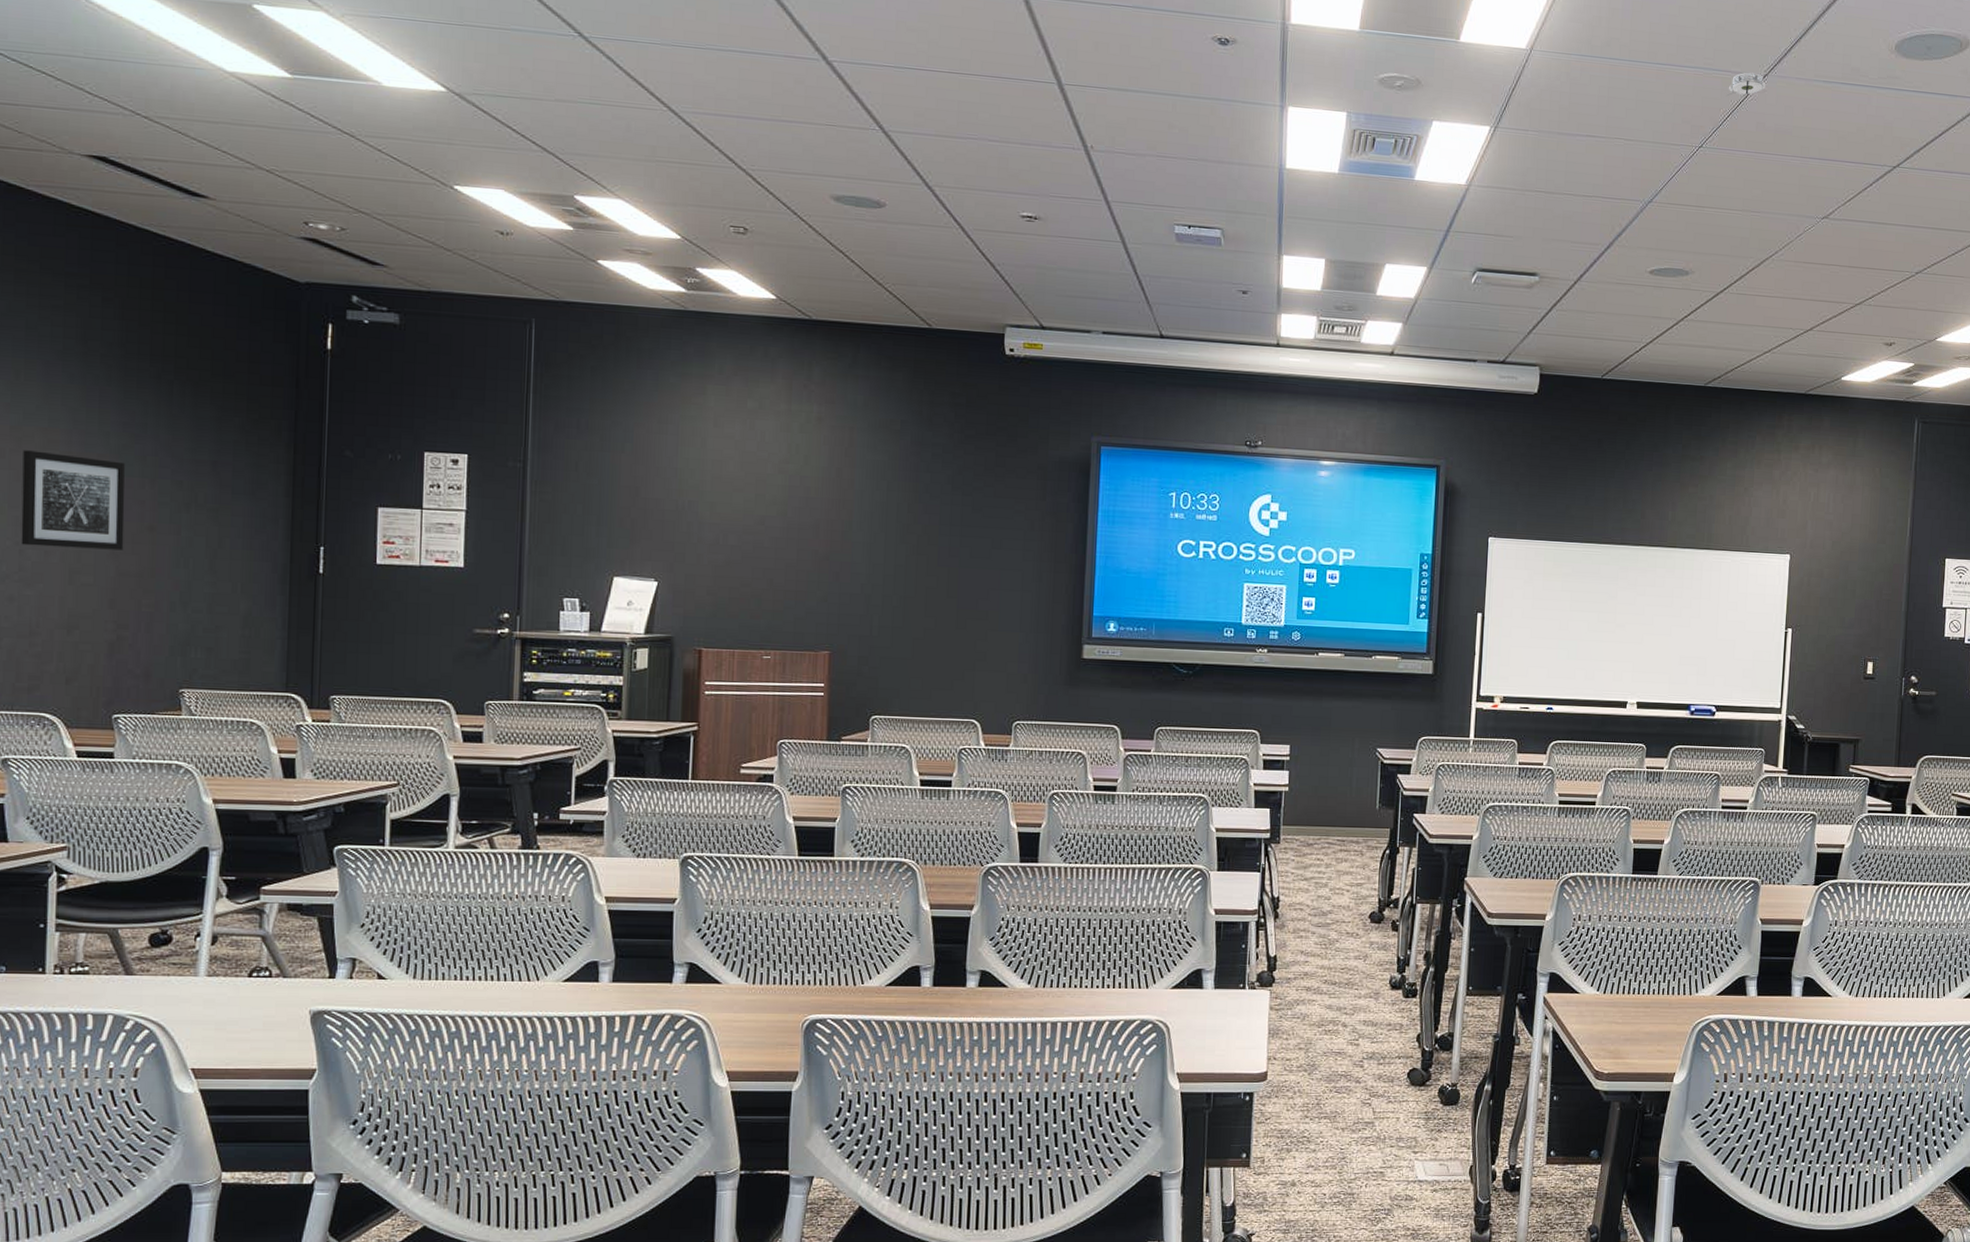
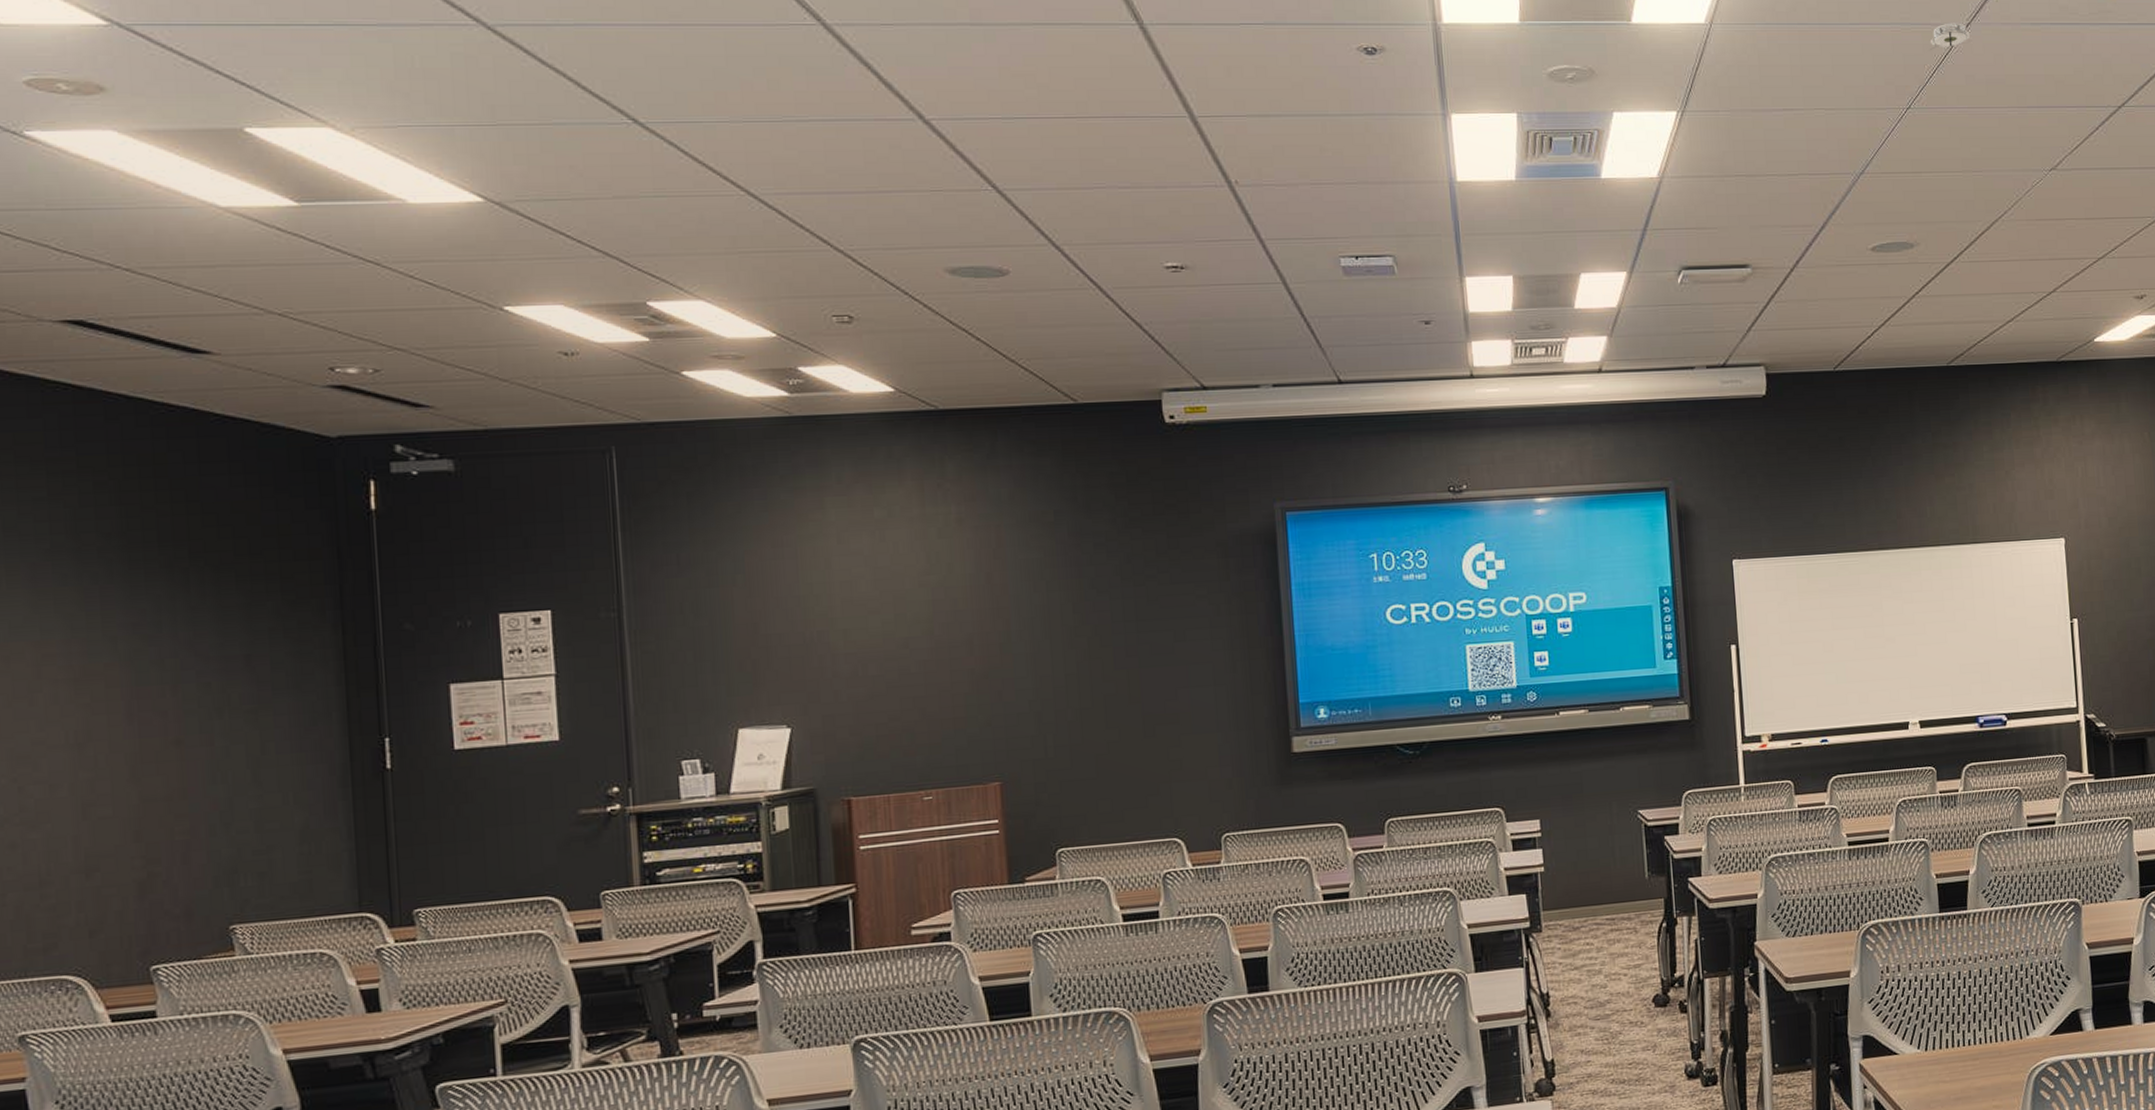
wall art: present [21,450,125,551] -> none [13,669,146,781]

